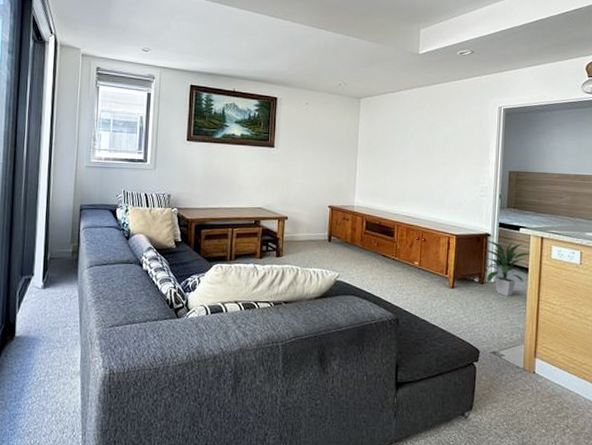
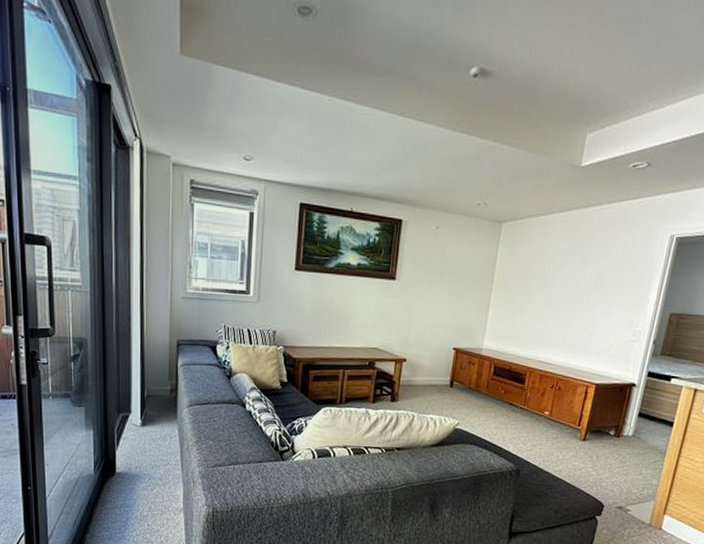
indoor plant: present [482,241,531,297] -> none [623,391,680,452]

